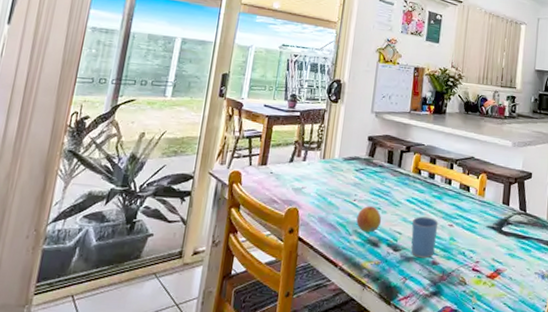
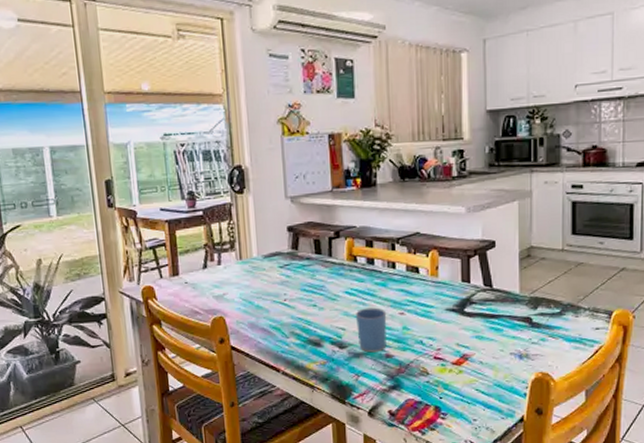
fruit: present [356,206,382,232] -> none [291,304,320,333]

